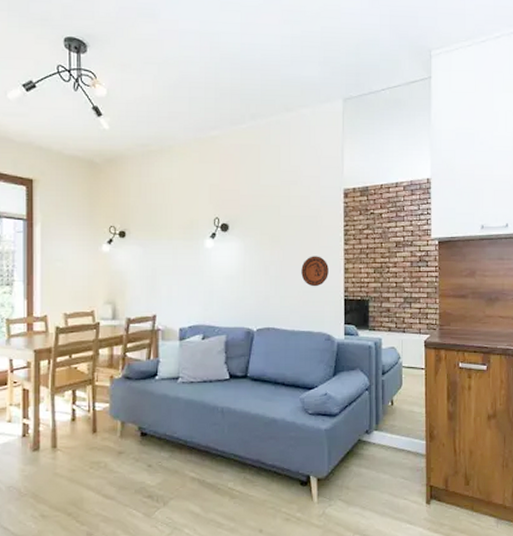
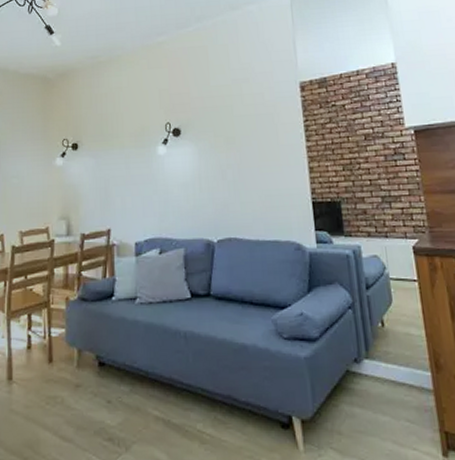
decorative plate: present [301,256,329,287] -> none [261,155,292,190]

